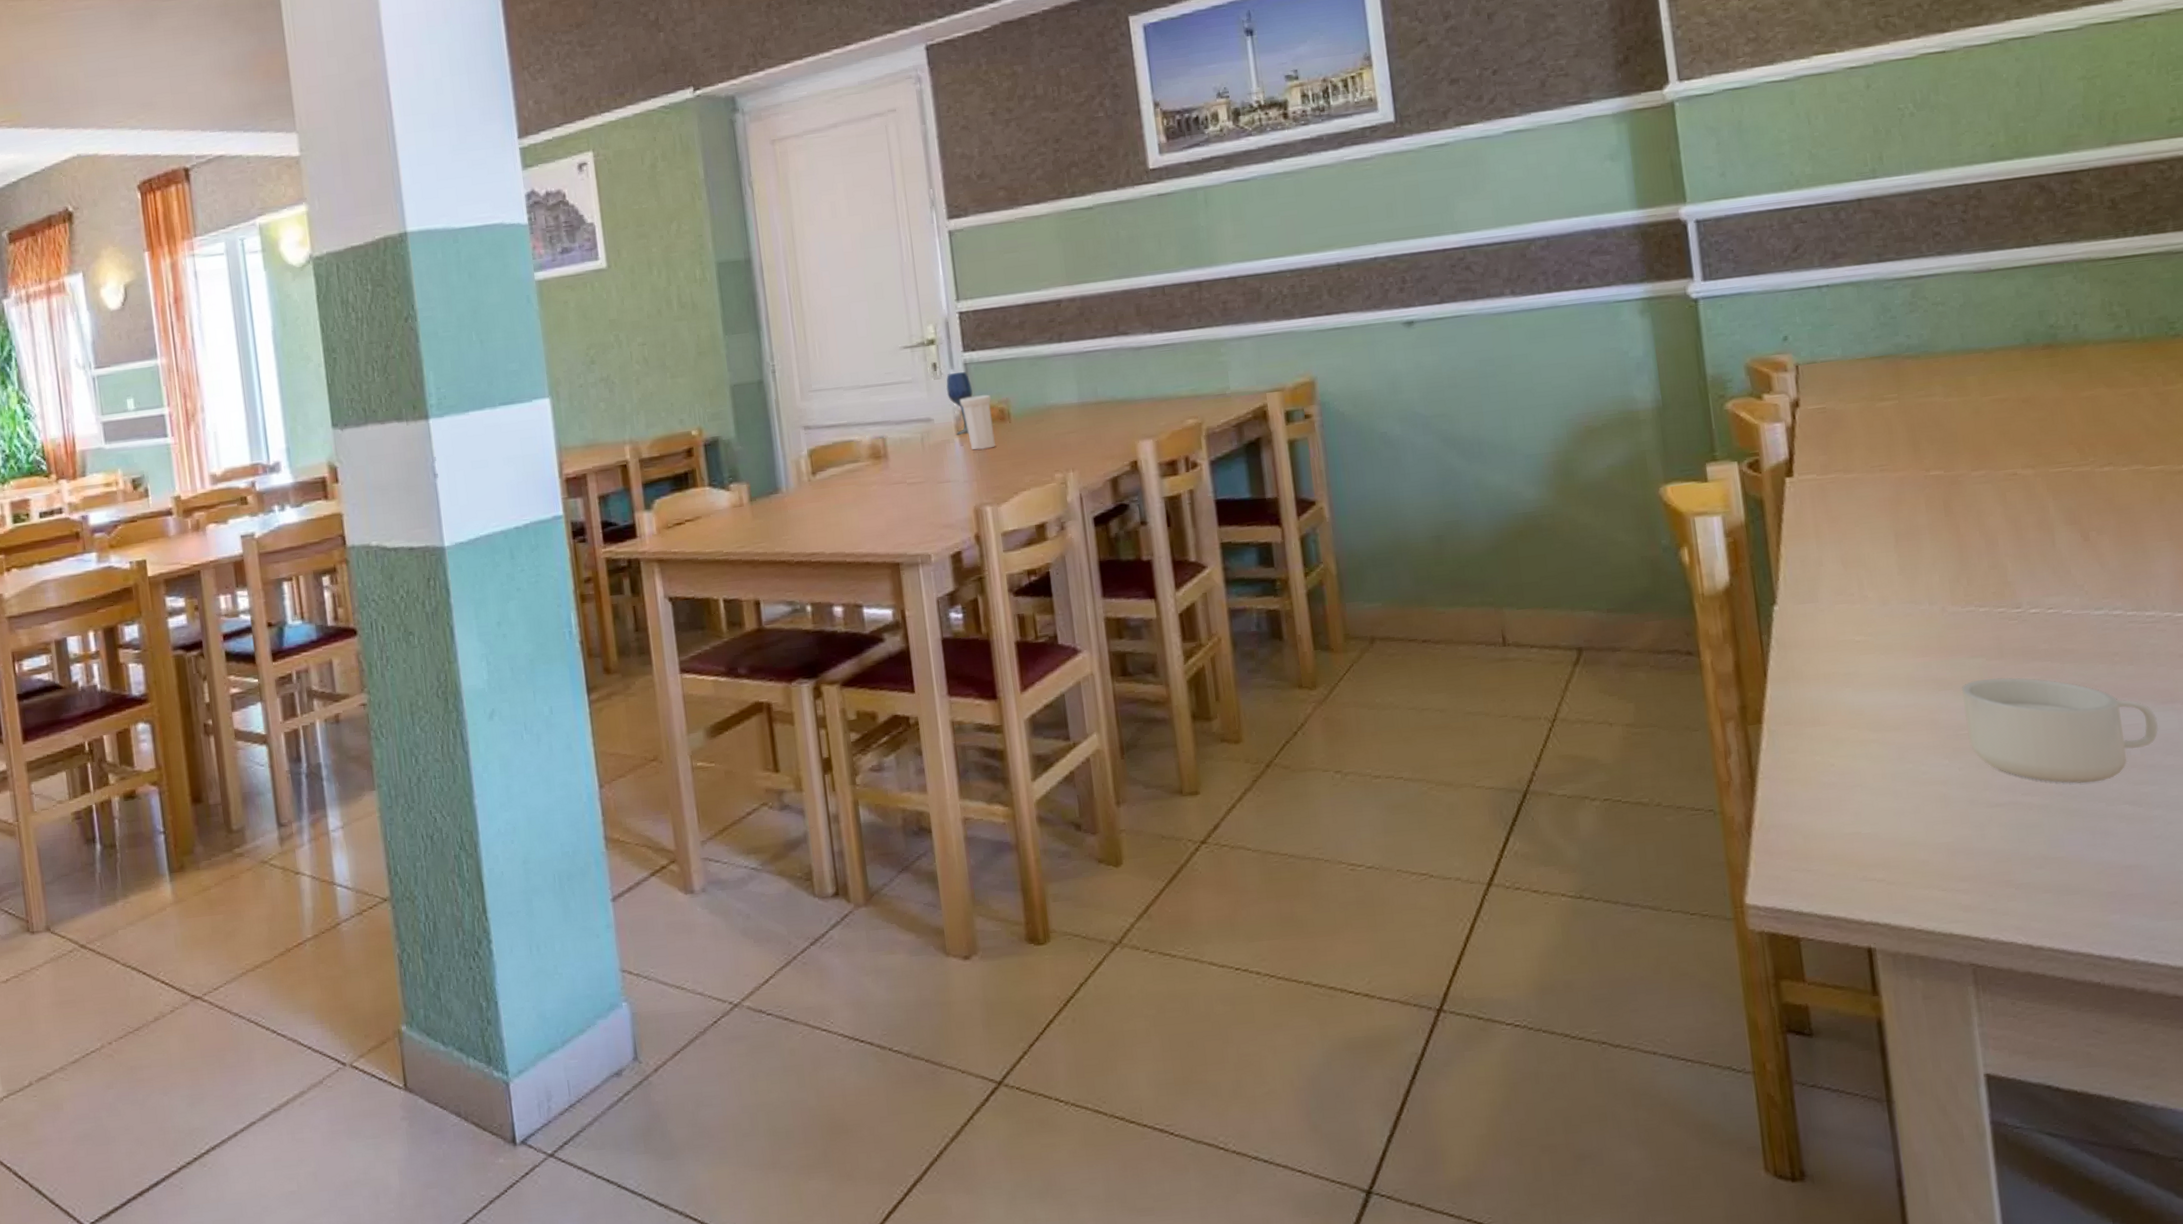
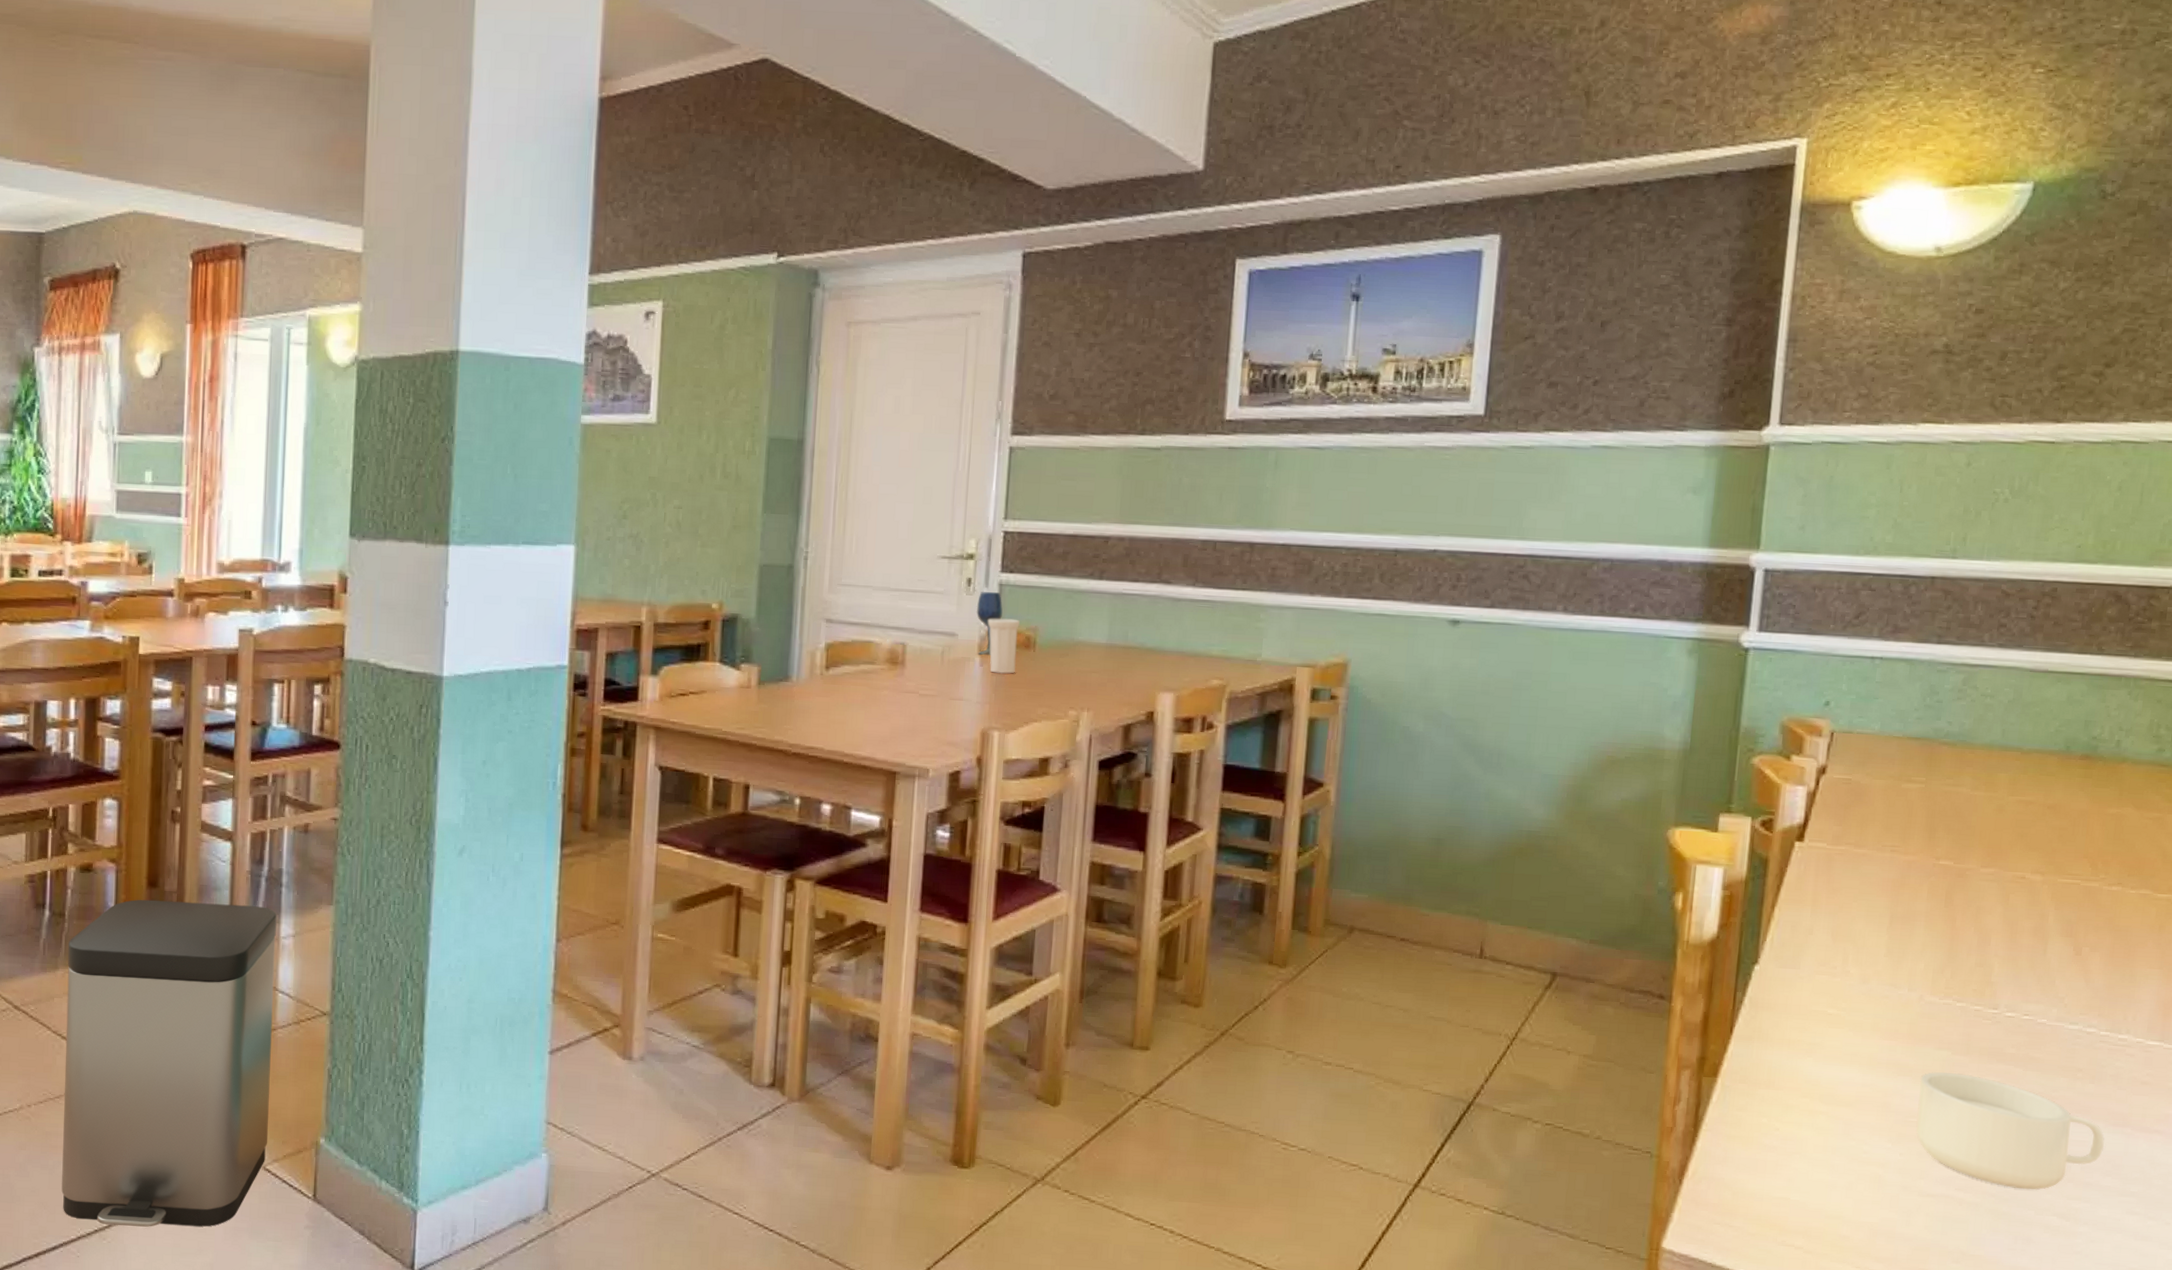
pedal bin: none [123,803,351,1151] -> present [61,899,277,1227]

